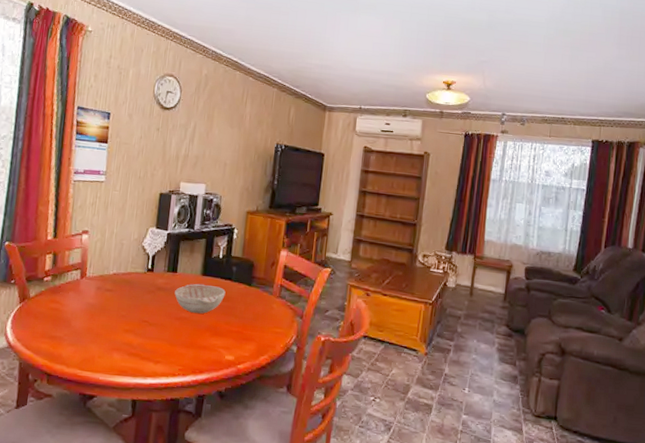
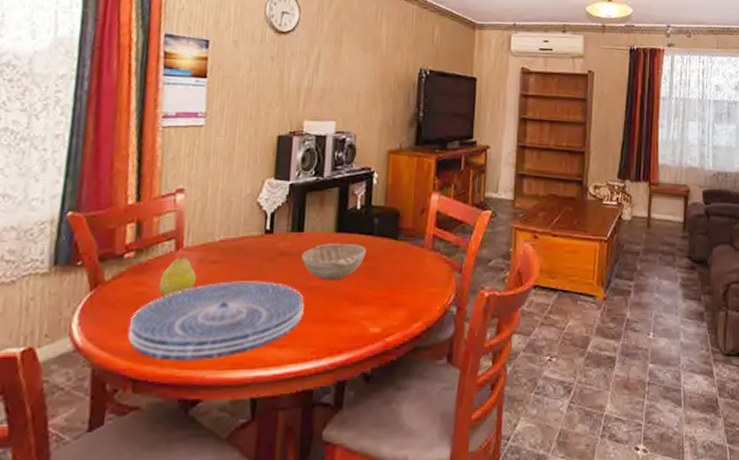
placemat: none [45,306,175,366] -> present [127,281,304,362]
fruit: none [67,281,96,314] -> present [158,253,197,298]

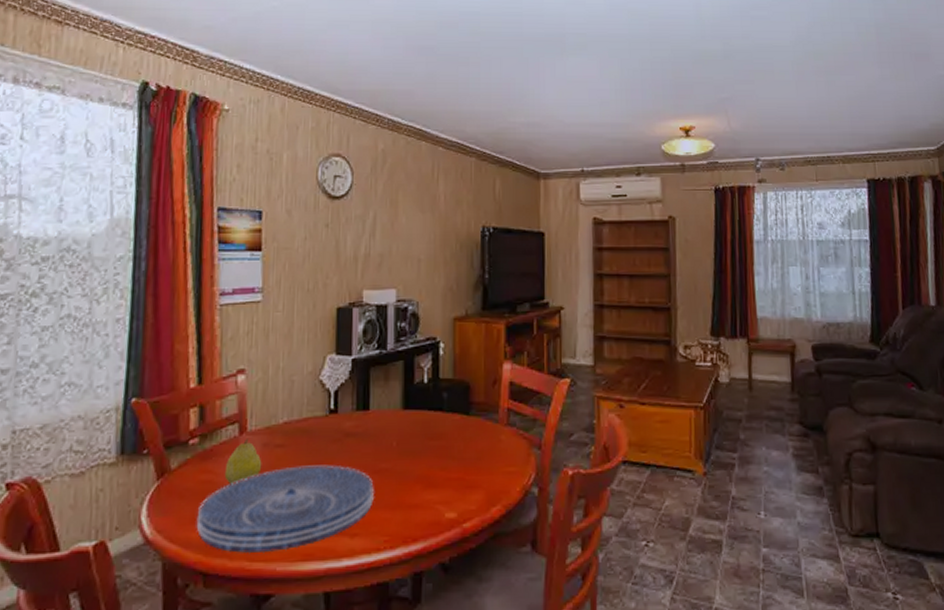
decorative bowl: present [302,243,367,281] -> none [369,420,437,462]

